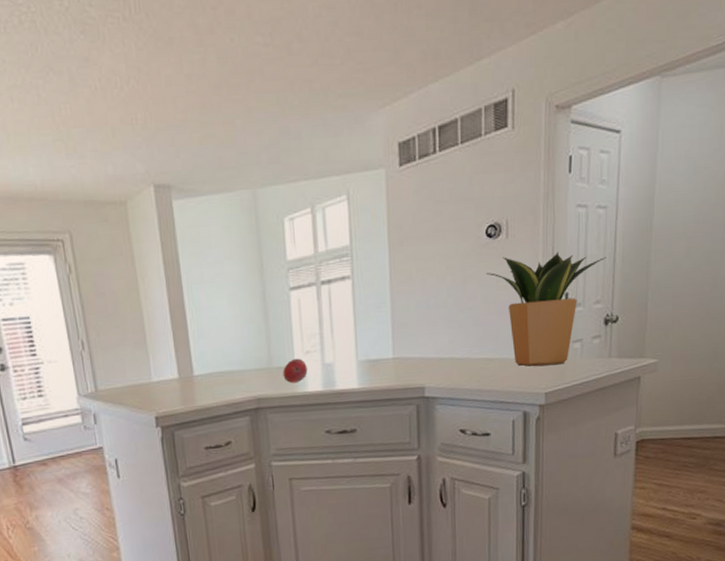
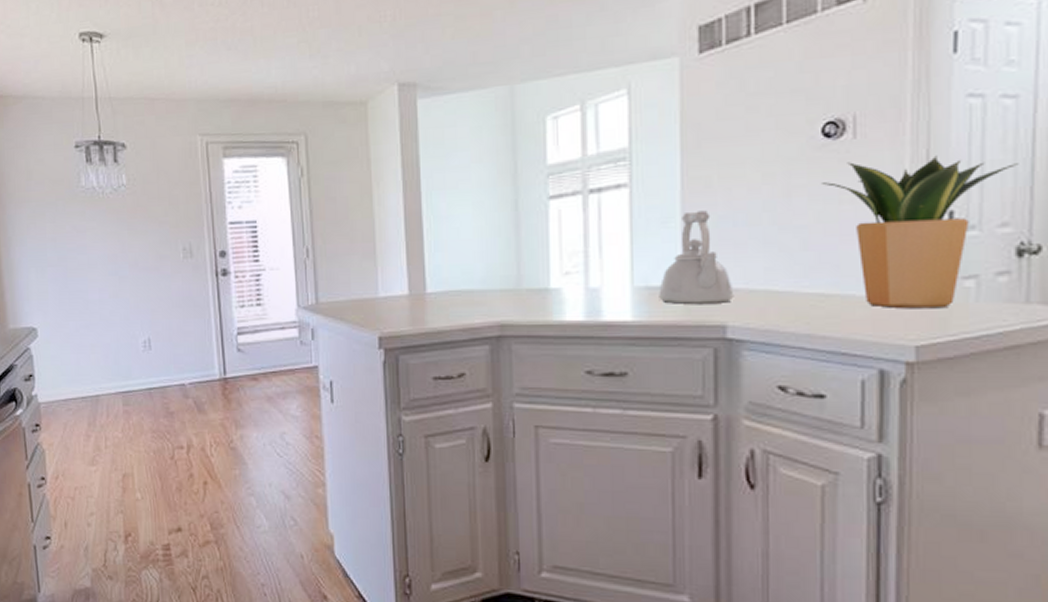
fruit: present [283,358,308,384] -> none [534,280,566,310]
kettle: none [376,297,430,373] -> present [659,210,734,304]

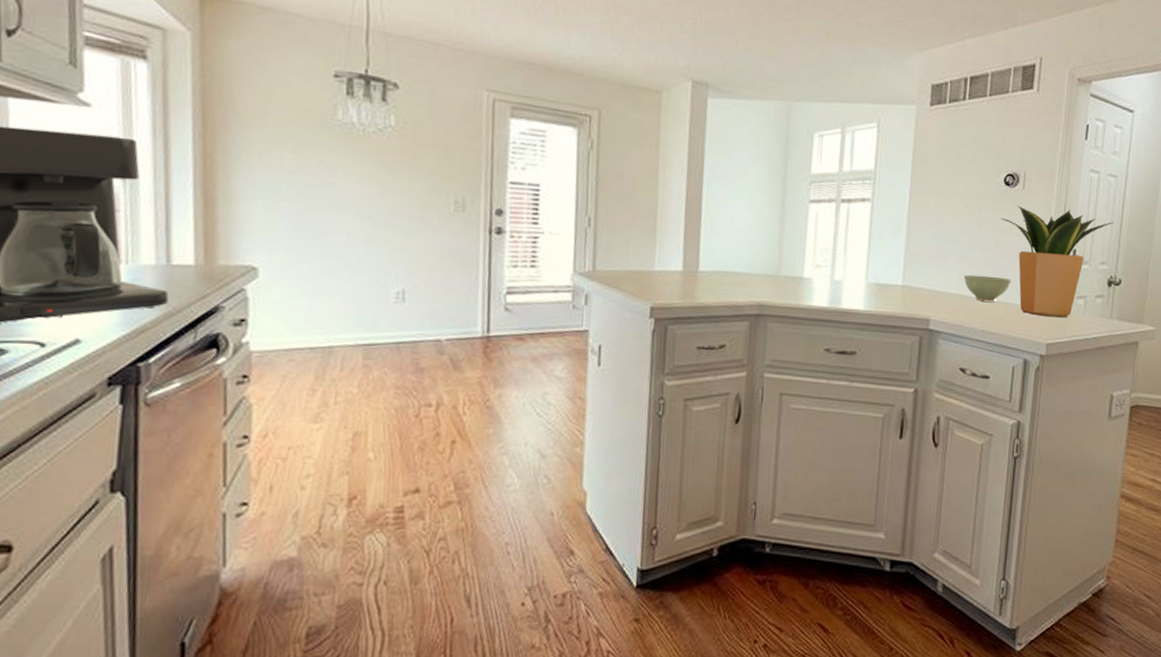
kettle: present [659,210,734,304] -> none [885,227,937,302]
bowl: none [771,261,847,296] -> present [963,274,1011,302]

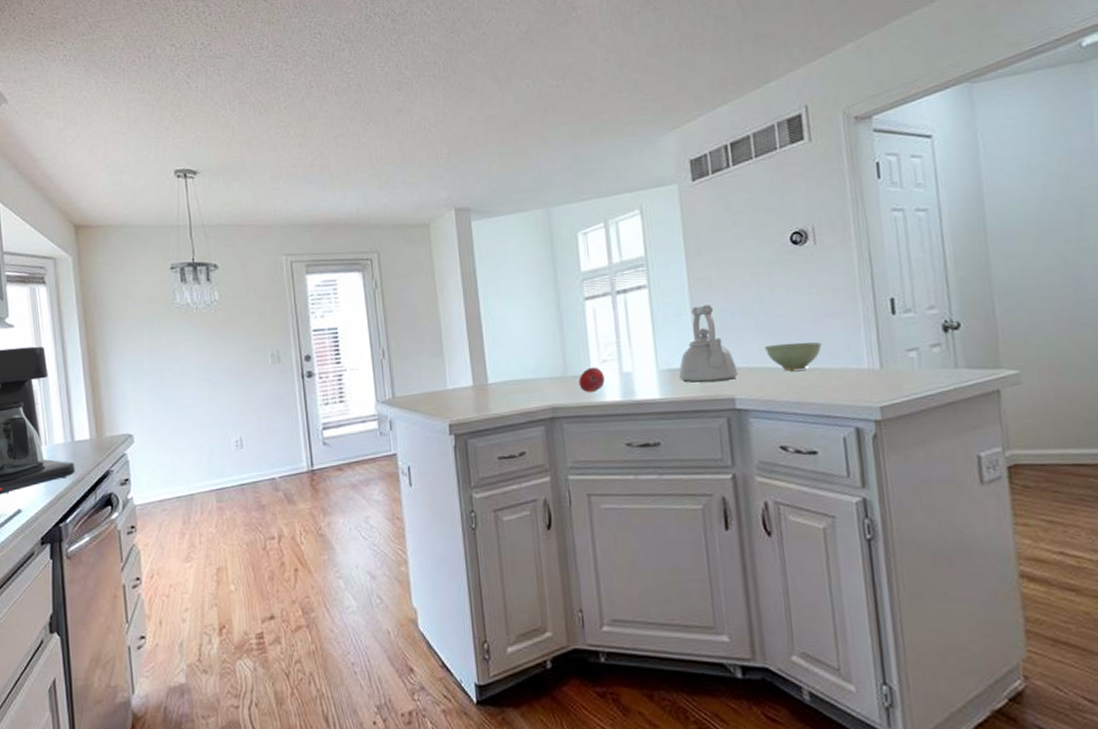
fruit: none [790,270,816,296] -> present [578,367,605,393]
kettle: none [885,227,937,302] -> present [679,305,739,383]
potted plant: present [1000,206,1114,318] -> none [794,256,935,377]

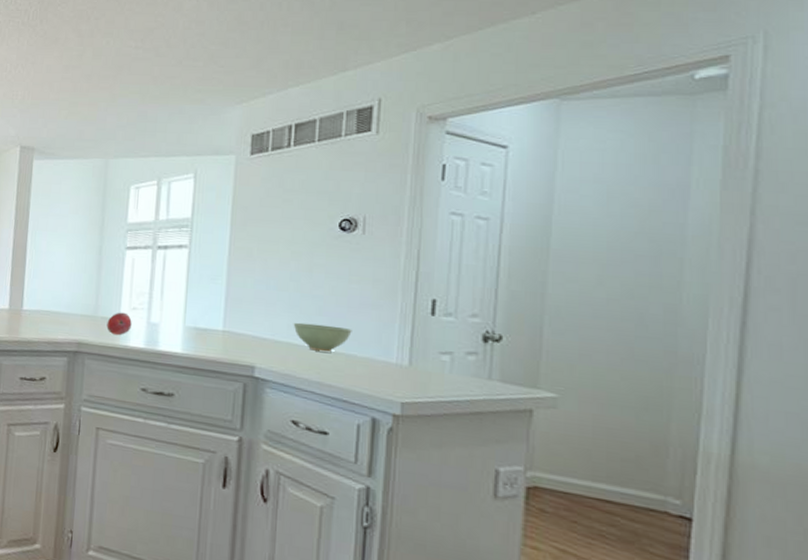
kettle: present [679,305,739,383] -> none [204,273,263,349]

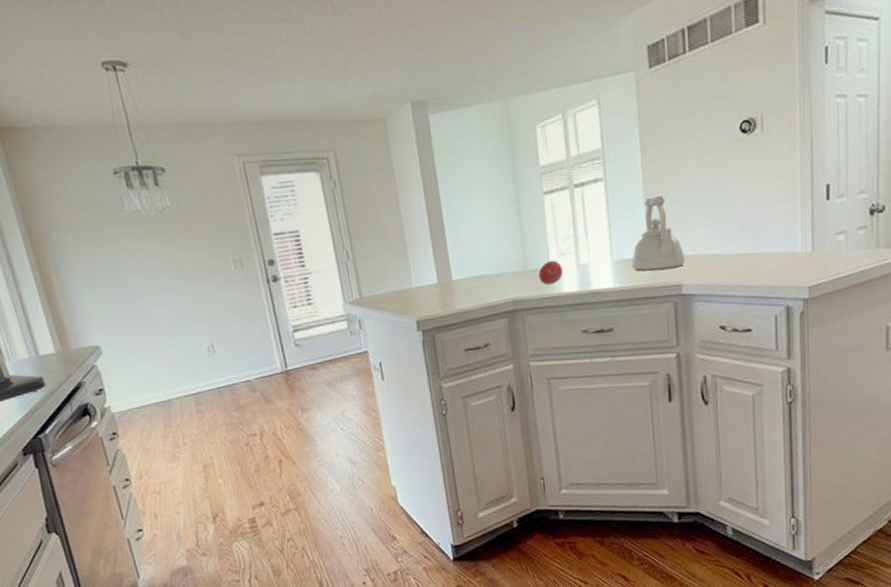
kettle: none [204,273,263,349] -> present [632,196,686,271]
bowl: present [293,322,352,353] -> none [710,228,762,257]

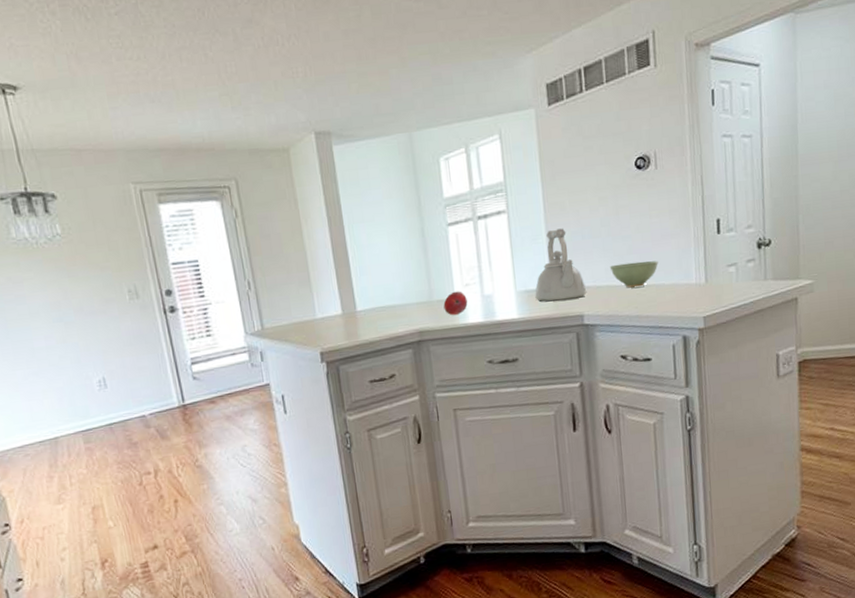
bowl: none [710,228,762,257] -> present [609,260,658,288]

